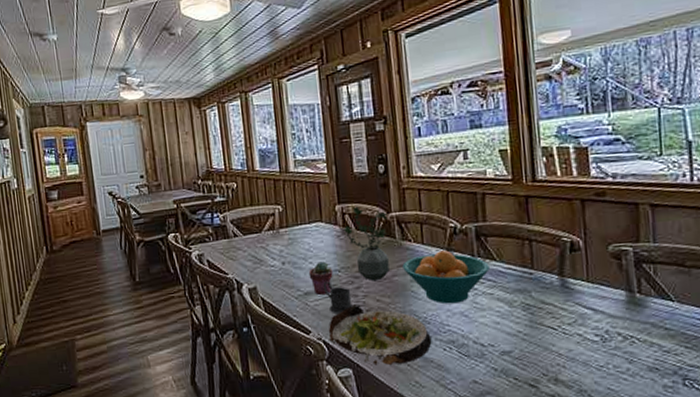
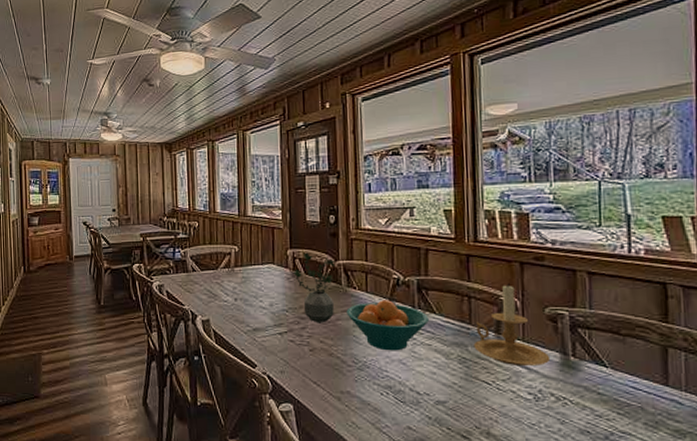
potted succulent: present [308,261,333,296] -> none [258,301,281,333]
mug: present [323,281,353,314] -> none [271,319,297,351]
salad plate: present [328,304,432,366] -> none [273,343,370,404]
candle holder: none [537,222,616,309] -> present [473,283,551,367]

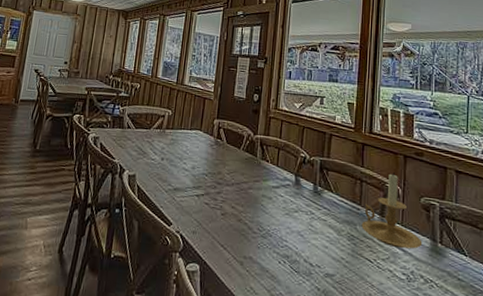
potted plant: present [294,252,336,323] -> none [217,124,254,190]
fruit bowl: present [346,300,429,351] -> none [258,174,327,223]

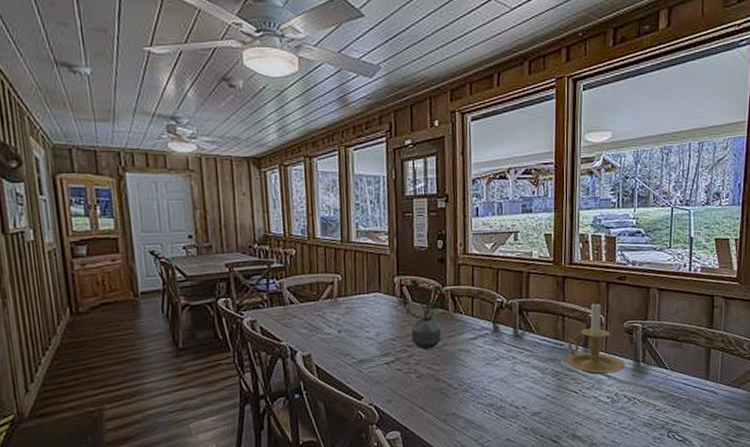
potted plant: none [217,124,254,190] -> present [401,279,443,350]

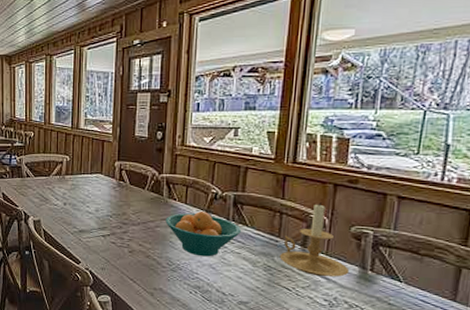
potted plant: present [401,279,443,350] -> none [120,165,159,229]
fruit bowl: none [453,323,528,372] -> present [165,211,241,257]

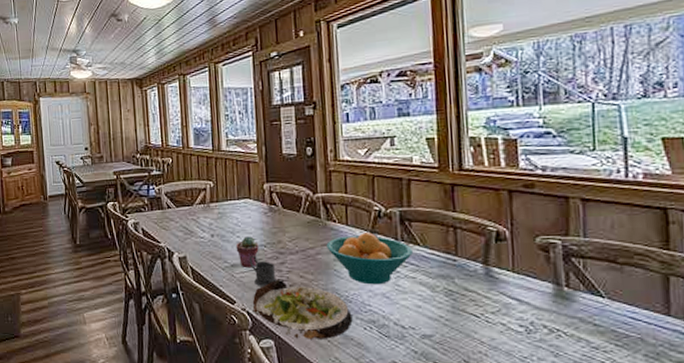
potted succulent: none [85,207,105,235] -> present [235,236,259,268]
mug: none [95,223,118,251] -> present [249,255,277,287]
salad plate: none [95,245,181,299] -> present [252,279,353,339]
candle holder: present [279,202,350,277] -> none [460,212,543,298]

